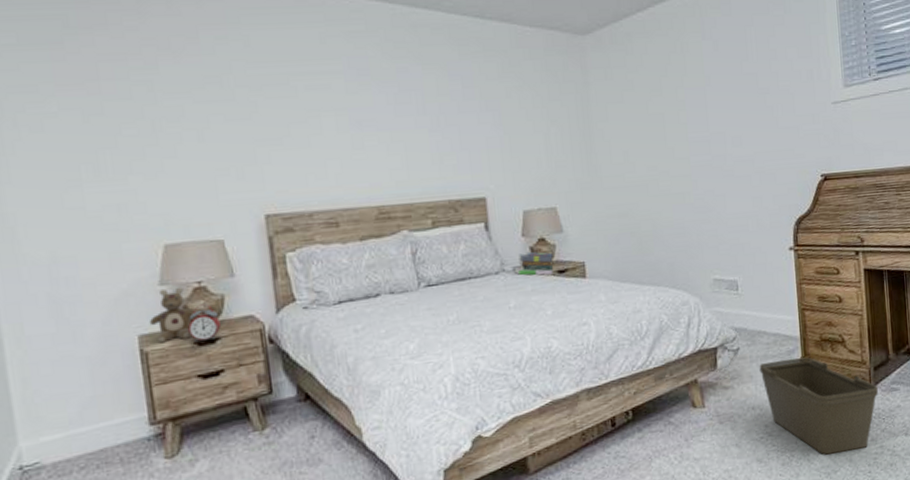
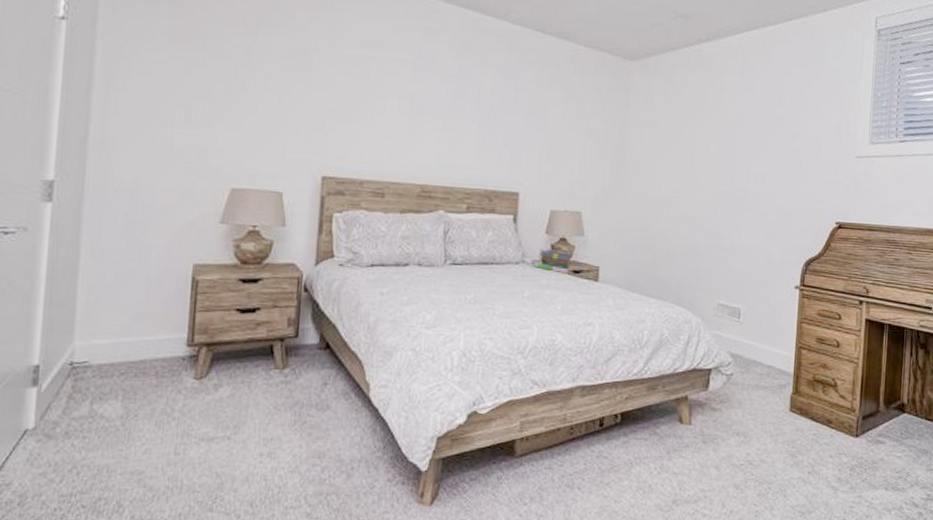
stuffed bear: present [149,286,198,343] -> none [205,226,247,275]
alarm clock: present [188,303,221,341] -> none [237,246,266,279]
bicycle basket: present [759,357,878,455] -> none [749,392,864,494]

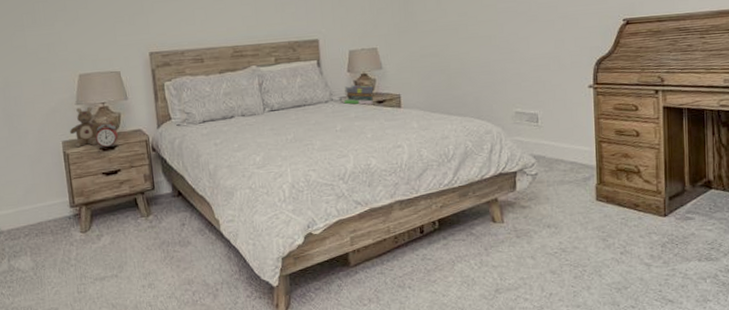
stuffed bear: none [205,226,247,275] -> present [69,106,102,148]
alarm clock: none [237,246,266,279] -> present [95,119,118,147]

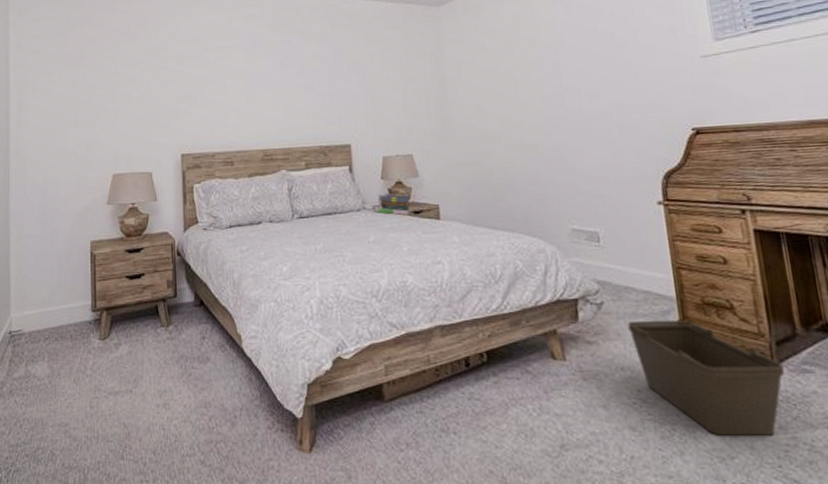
stuffed bear: present [69,106,102,148] -> none [98,206,130,249]
alarm clock: present [95,119,118,147] -> none [123,220,145,249]
bicycle basket: none [556,184,672,272] -> present [627,320,784,436]

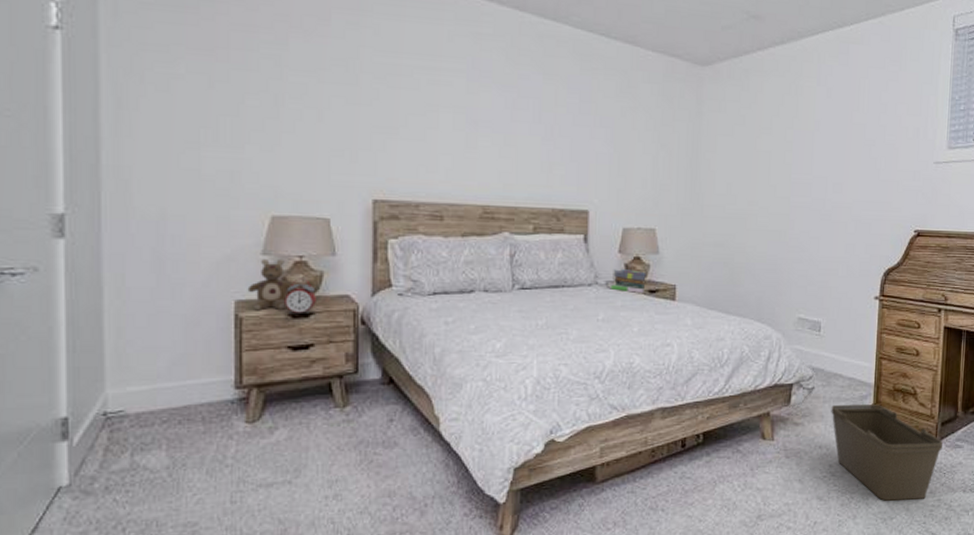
stuffed bear: none [98,206,130,249] -> present [247,258,295,311]
alarm clock: none [123,220,145,249] -> present [284,278,316,313]

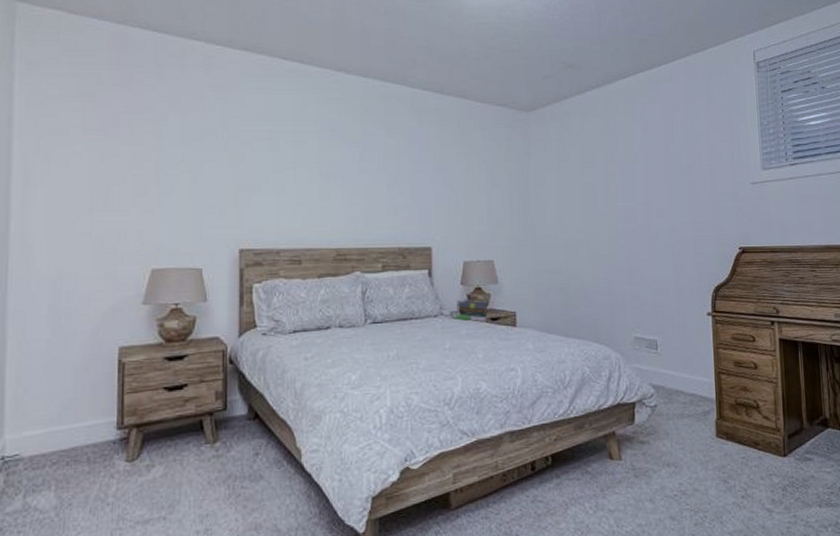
stuffed bear: present [247,258,295,311] -> none [129,307,171,356]
alarm clock: present [284,278,316,313] -> none [162,323,190,356]
bicycle basket: present [831,403,943,501] -> none [675,419,792,519]

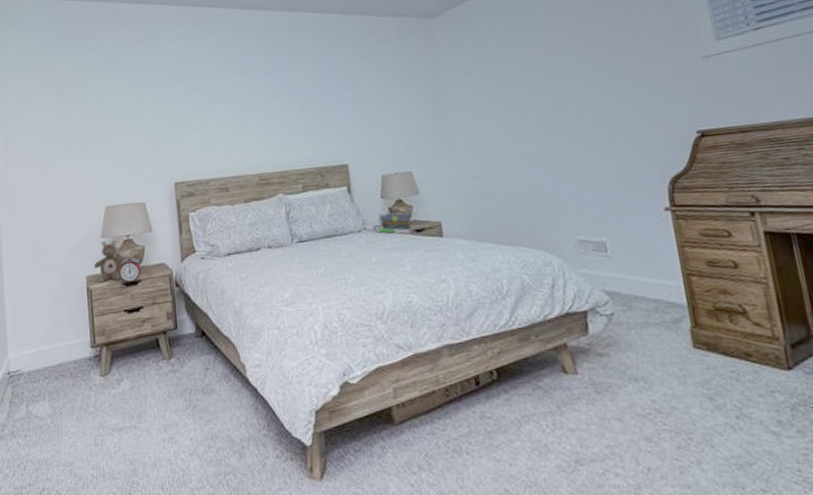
stuffed bear: none [129,307,171,356] -> present [93,239,126,283]
alarm clock: none [162,323,190,356] -> present [119,253,142,282]

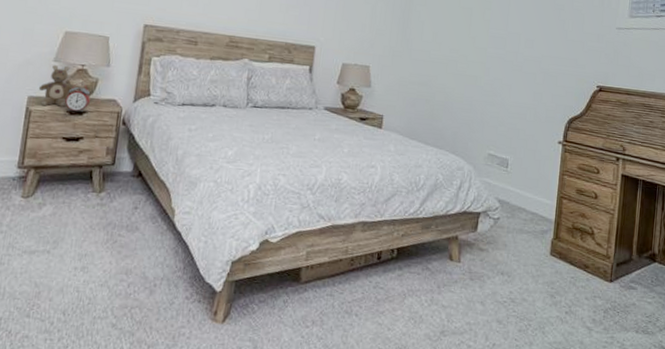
books: present [374,212,411,234] -> none [325,96,359,120]

